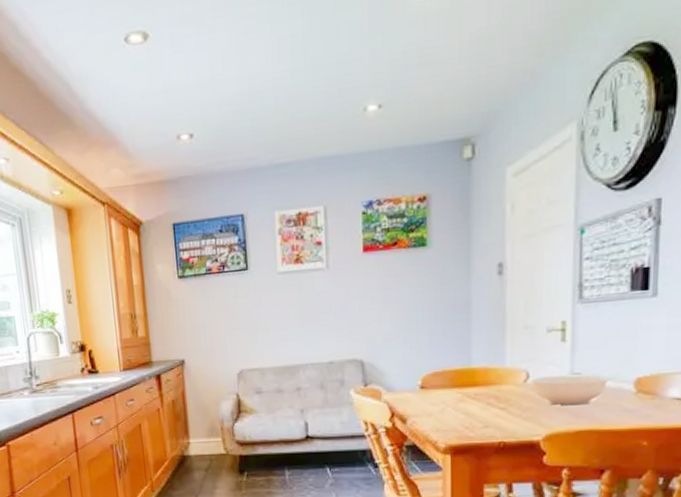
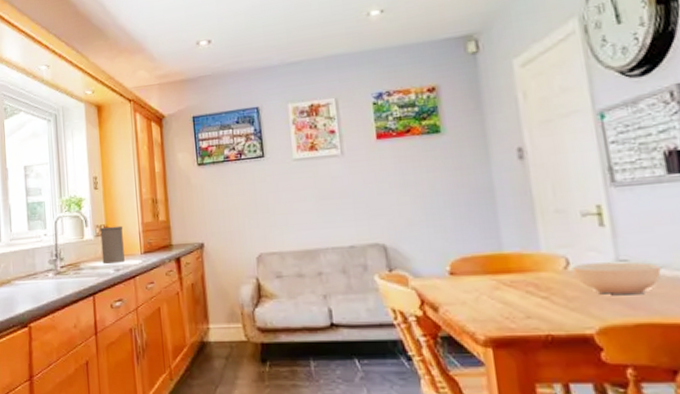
canister: none [76,342,103,381] -> present [100,225,125,264]

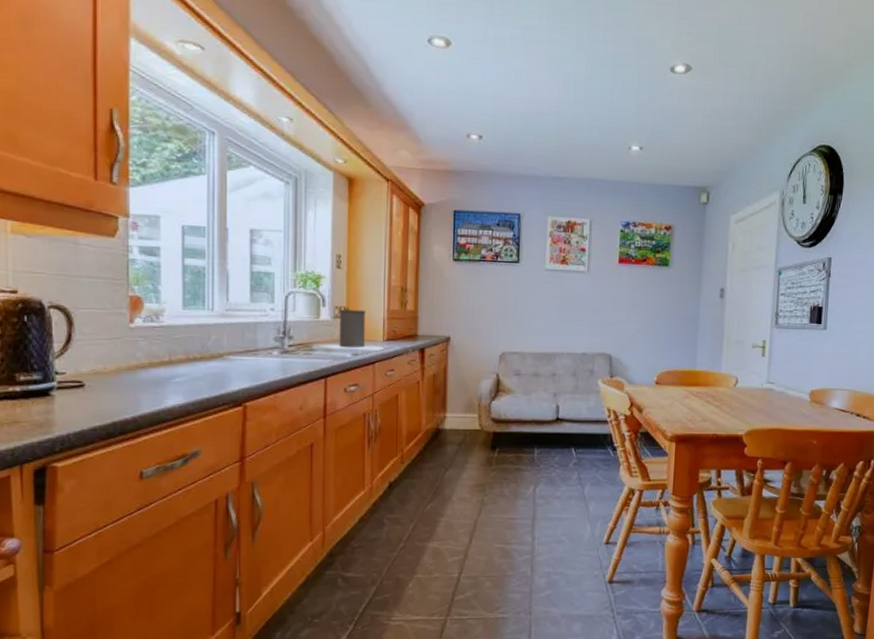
bowl: present [572,262,662,295] -> none [739,383,792,408]

